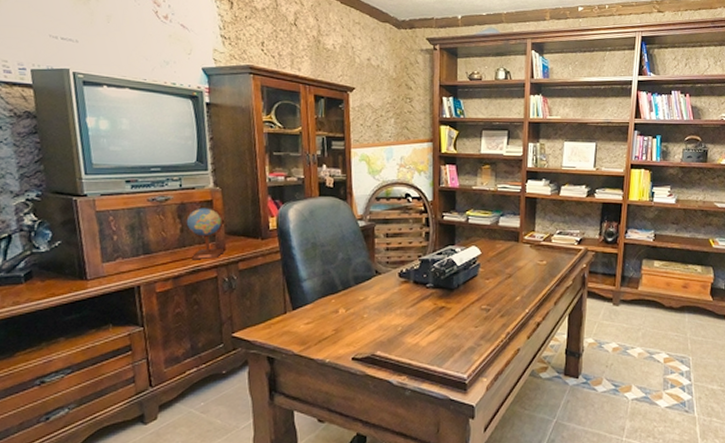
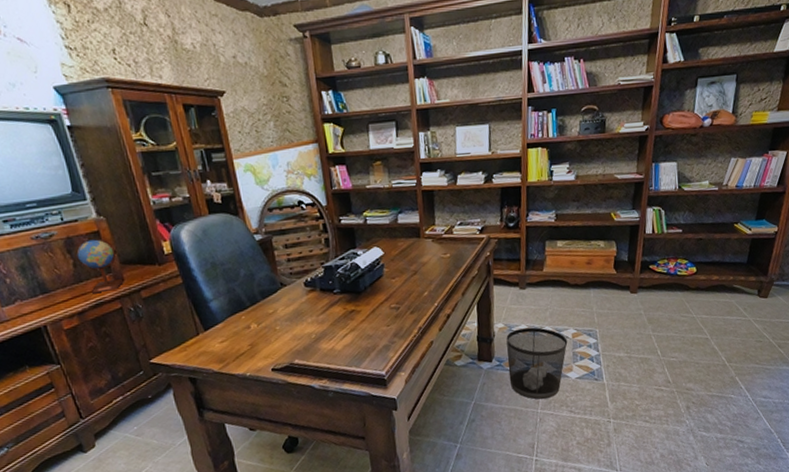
waste bin: none [594,346,659,426] -> present [506,327,568,400]

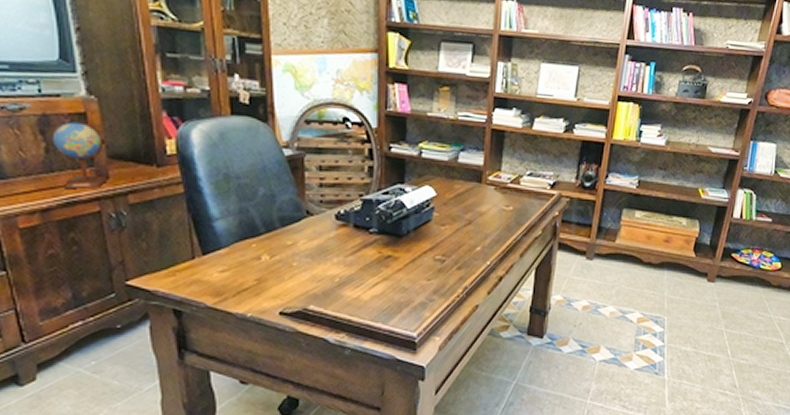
waste bin: present [506,327,568,400] -> none [560,304,631,388]

